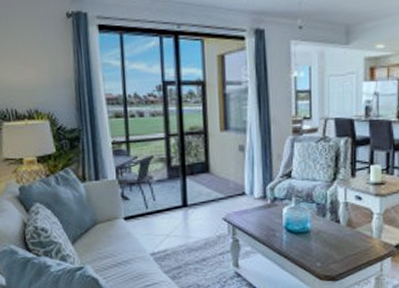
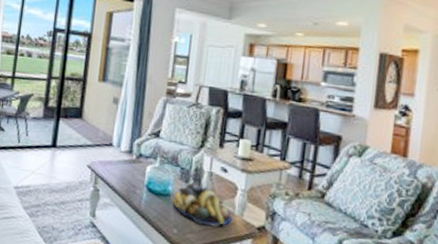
fruit bowl: none [313,215,370,253] -> present [172,182,232,227]

